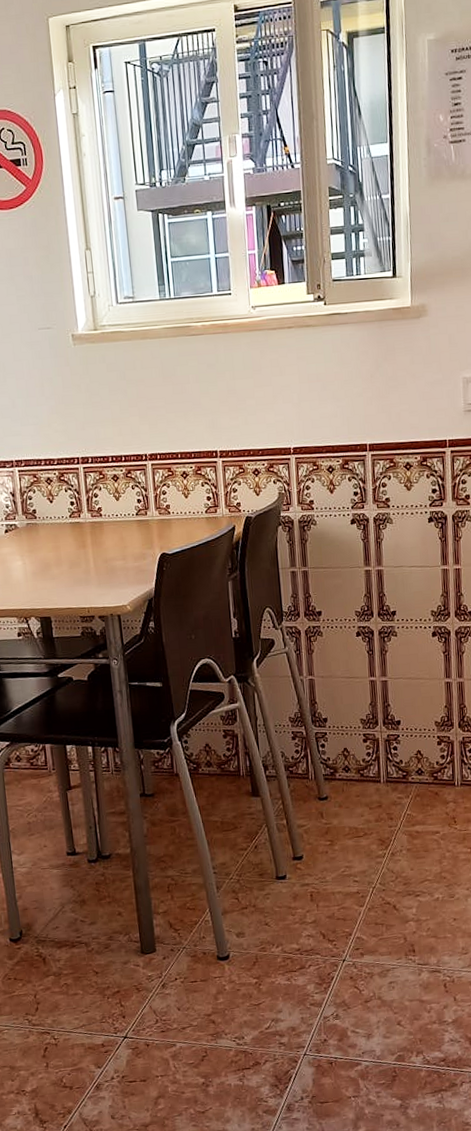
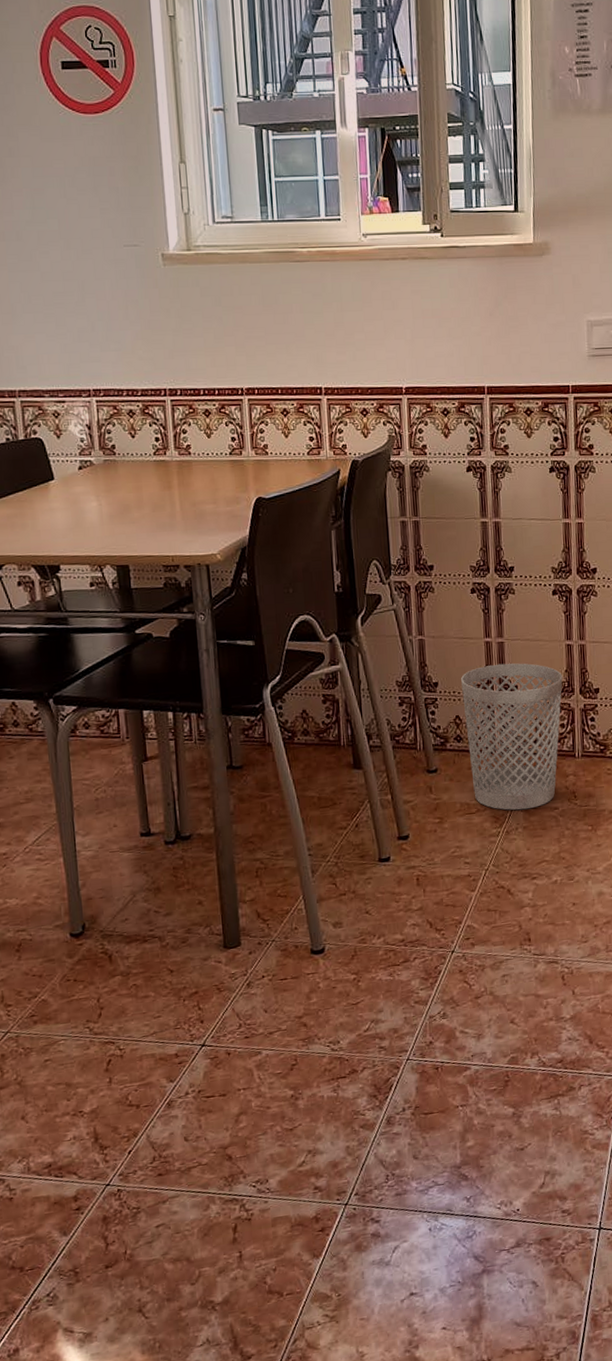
wastebasket: none [347,699,443,834] -> present [460,663,563,810]

